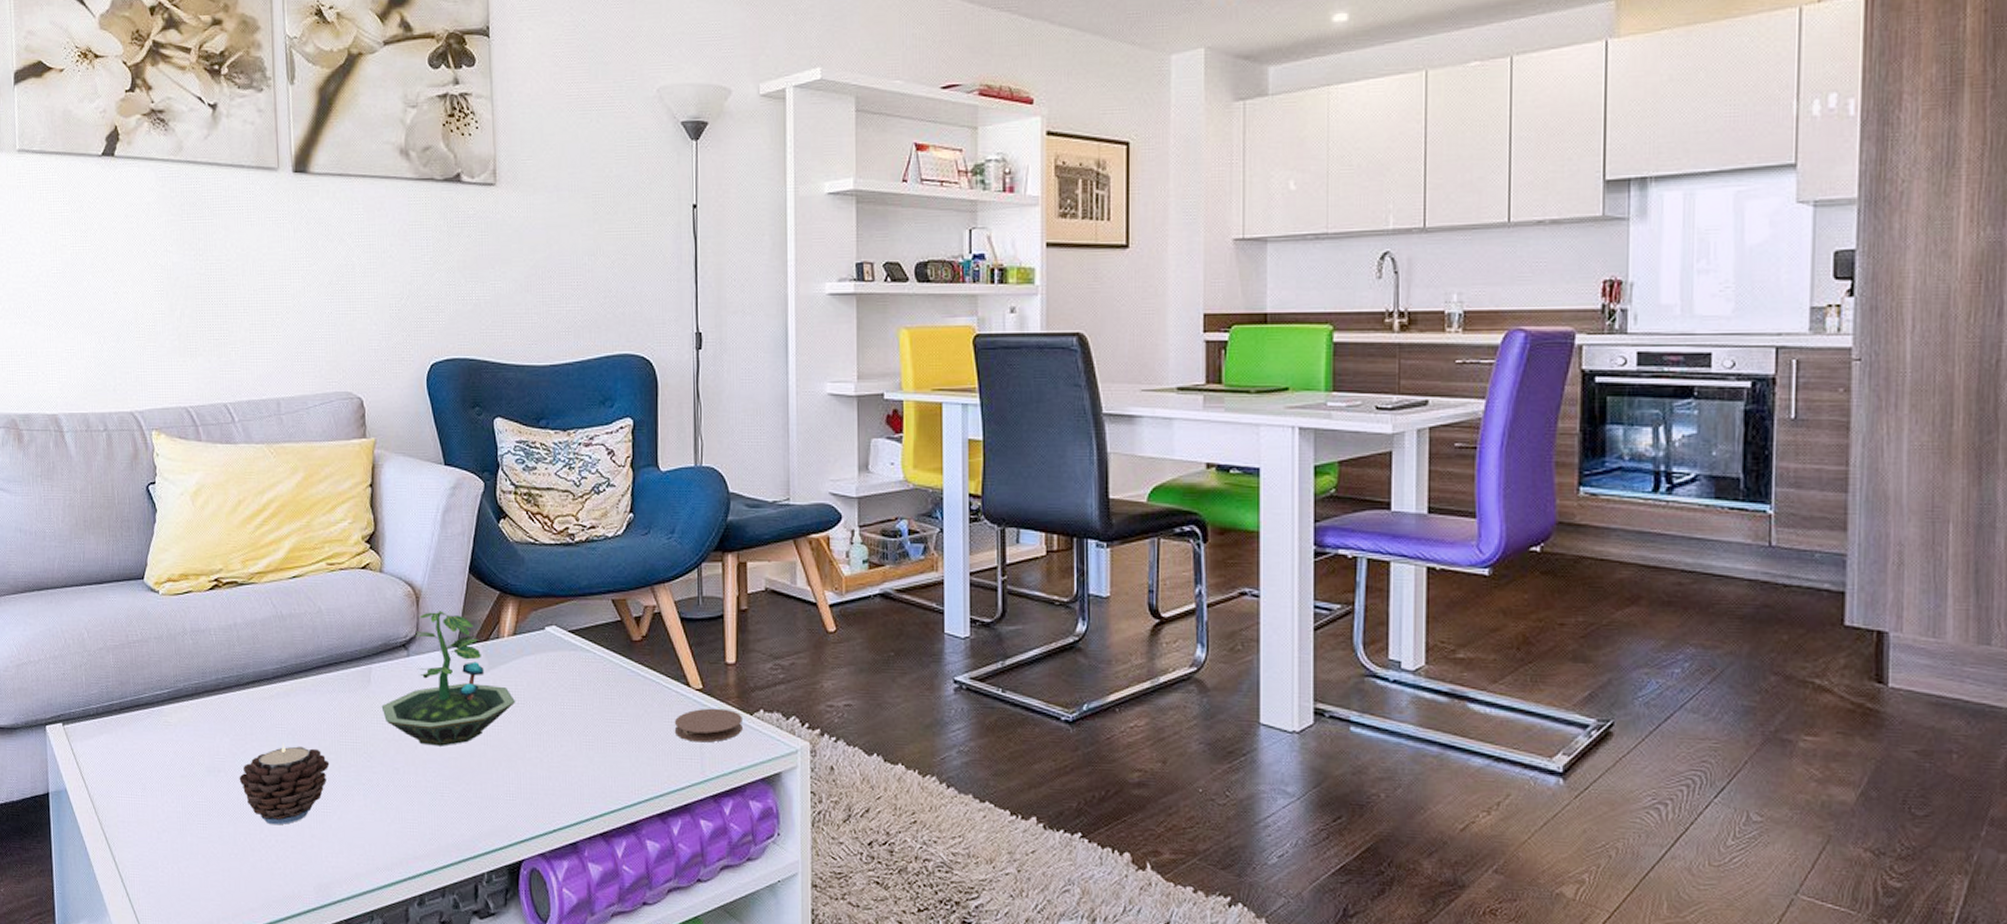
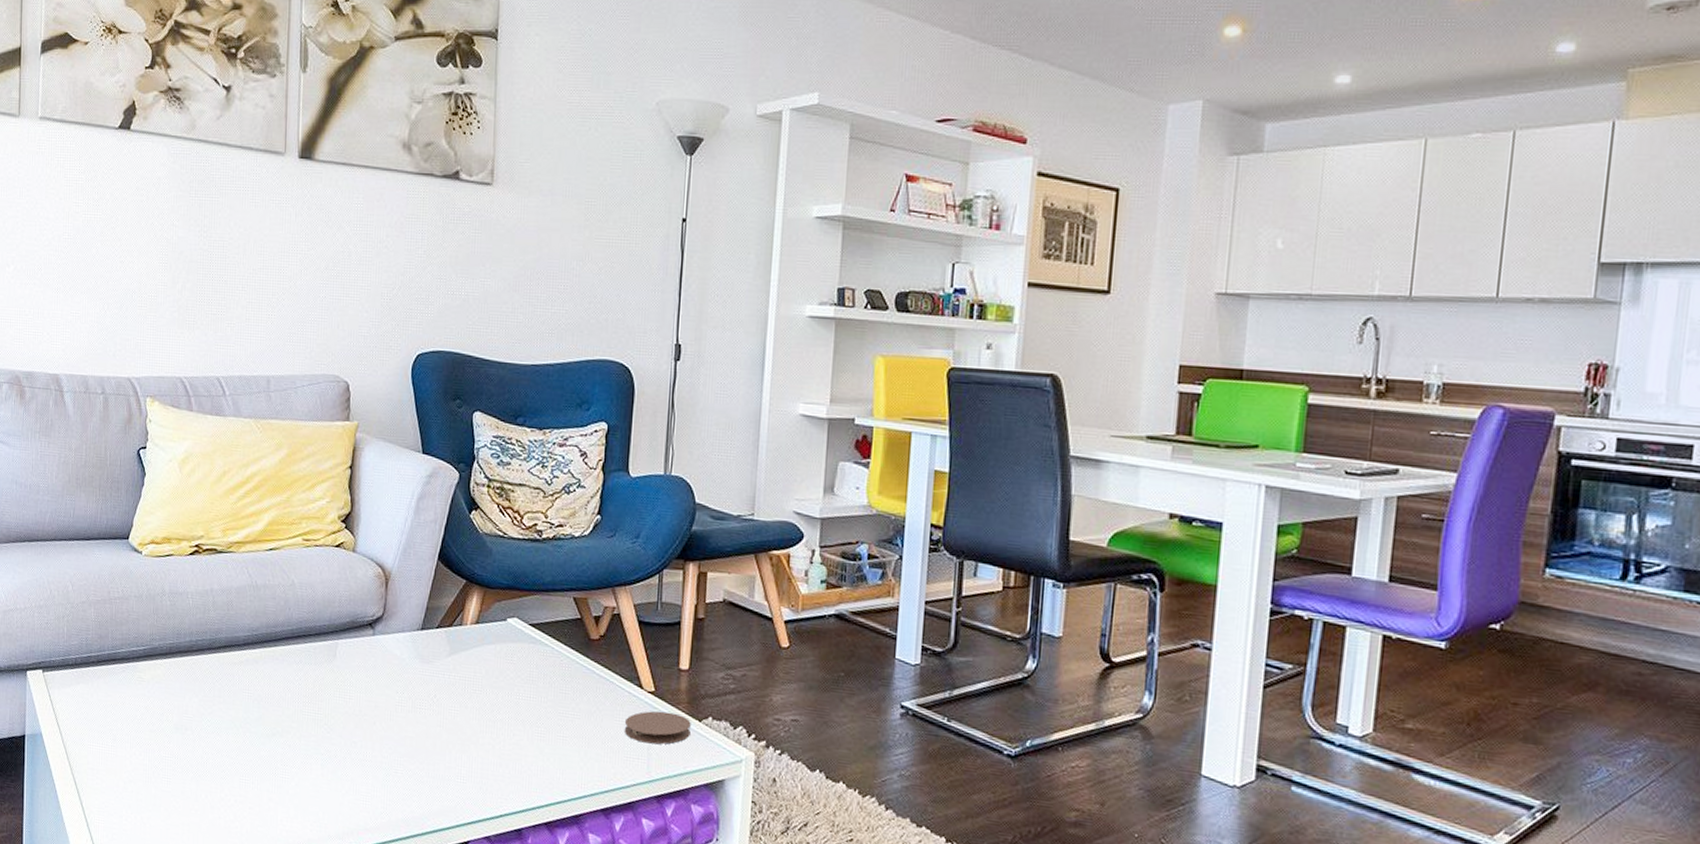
candle: present [239,743,330,825] -> none [204,707,291,786]
terrarium: present [381,611,516,746] -> none [344,594,474,725]

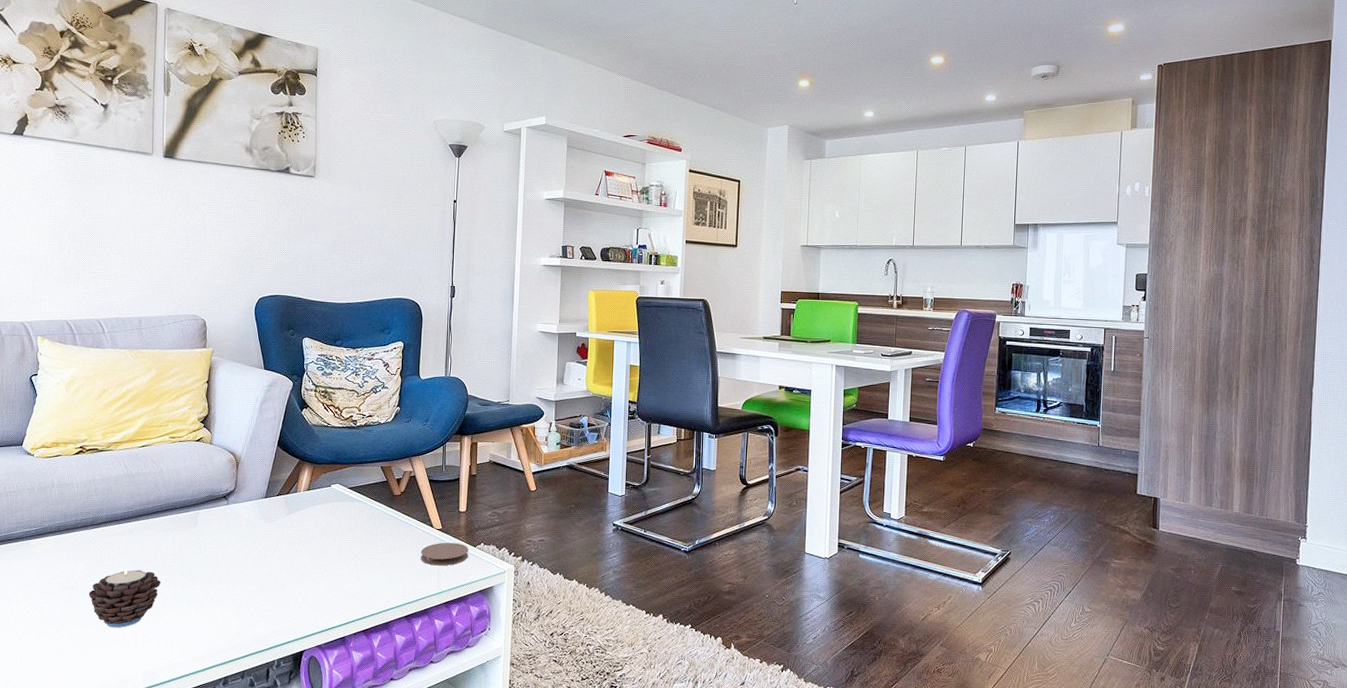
candle: none [204,707,291,786] -> present [88,567,161,628]

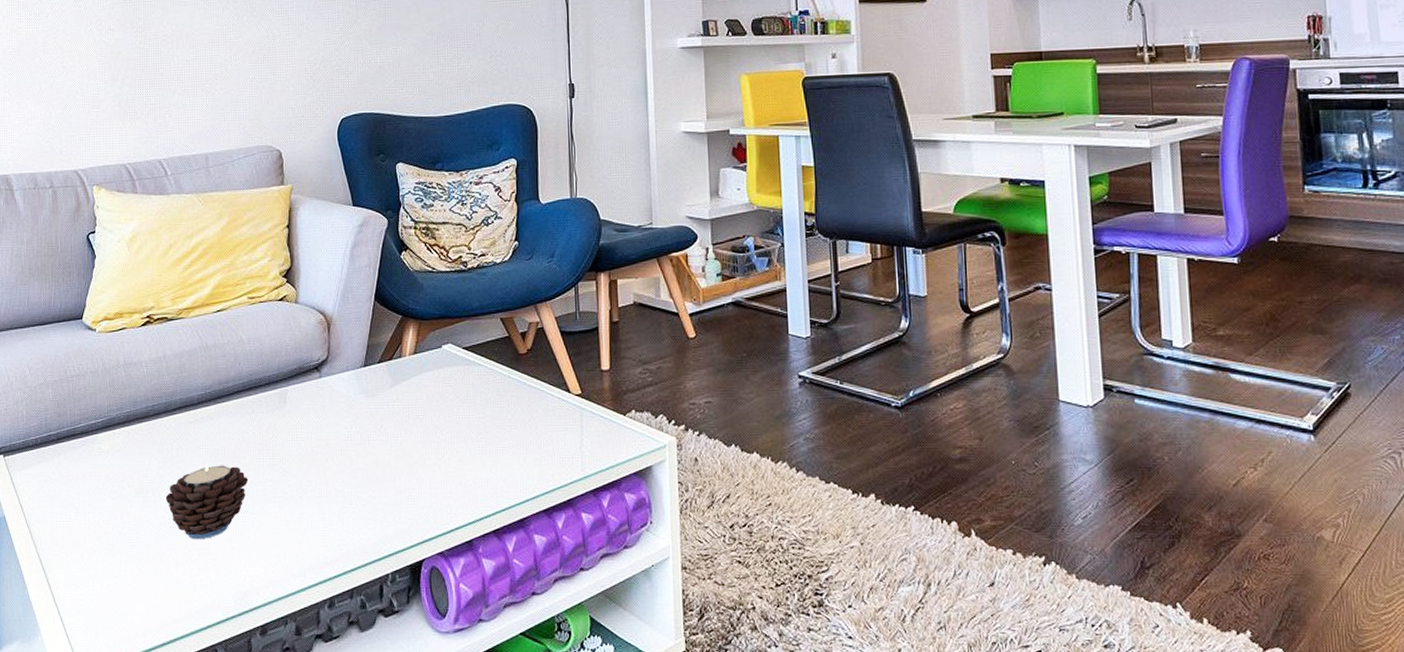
coaster: present [420,542,469,566] -> none [557,411,617,442]

